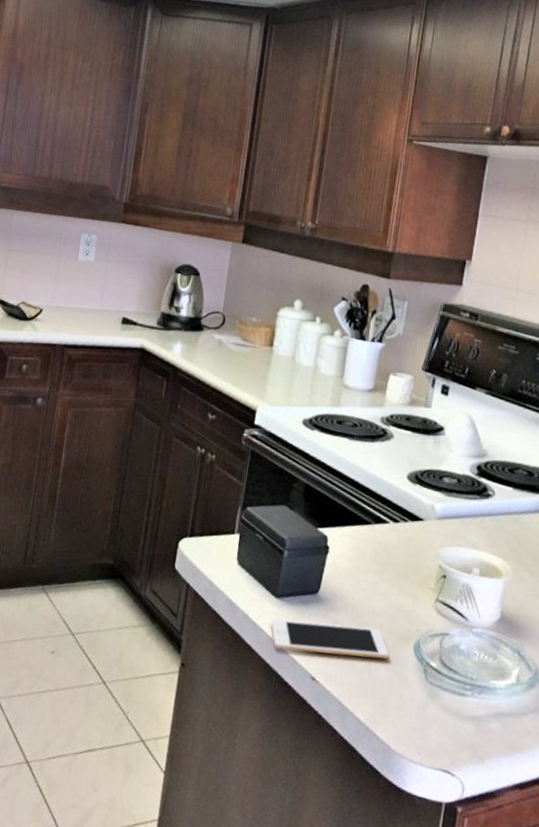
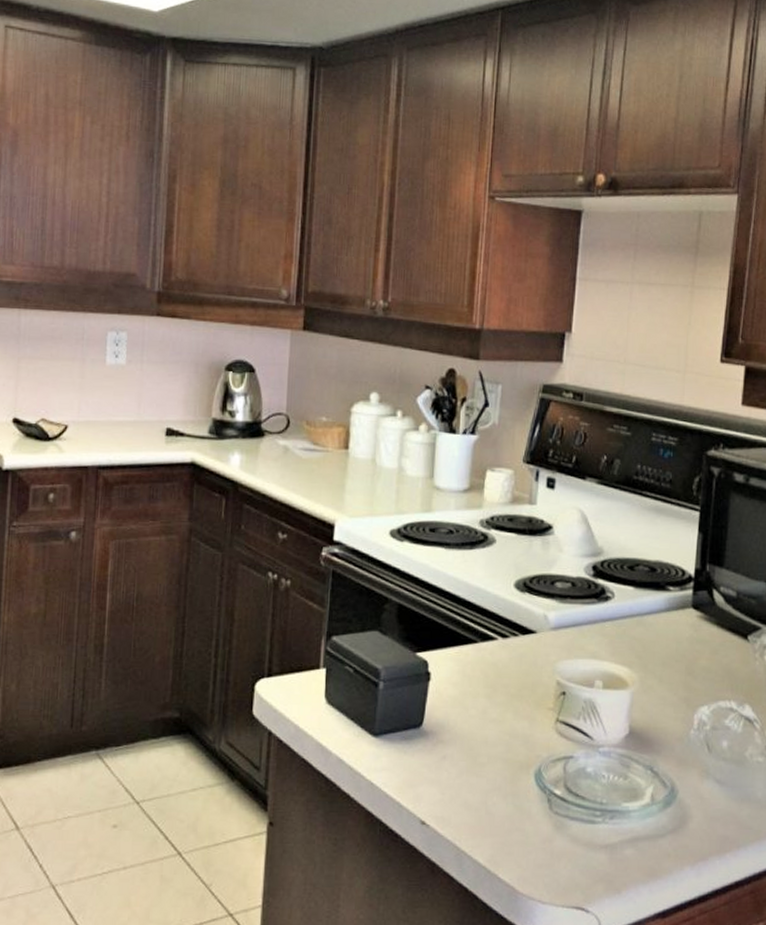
cell phone: present [271,619,389,660] -> none [370,759,507,795]

